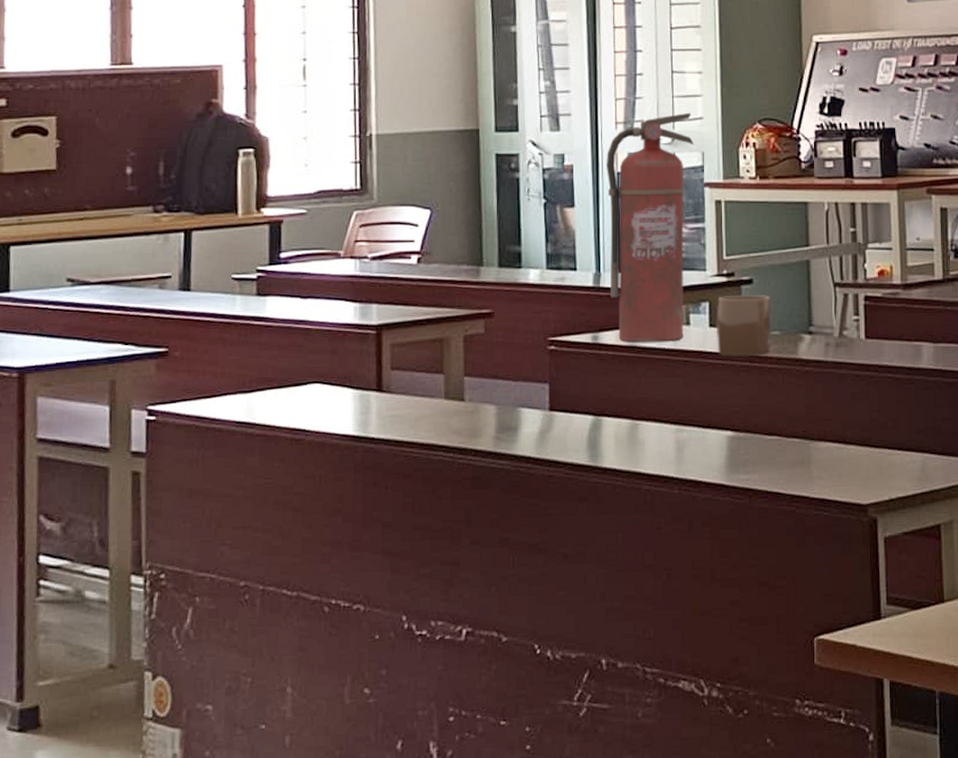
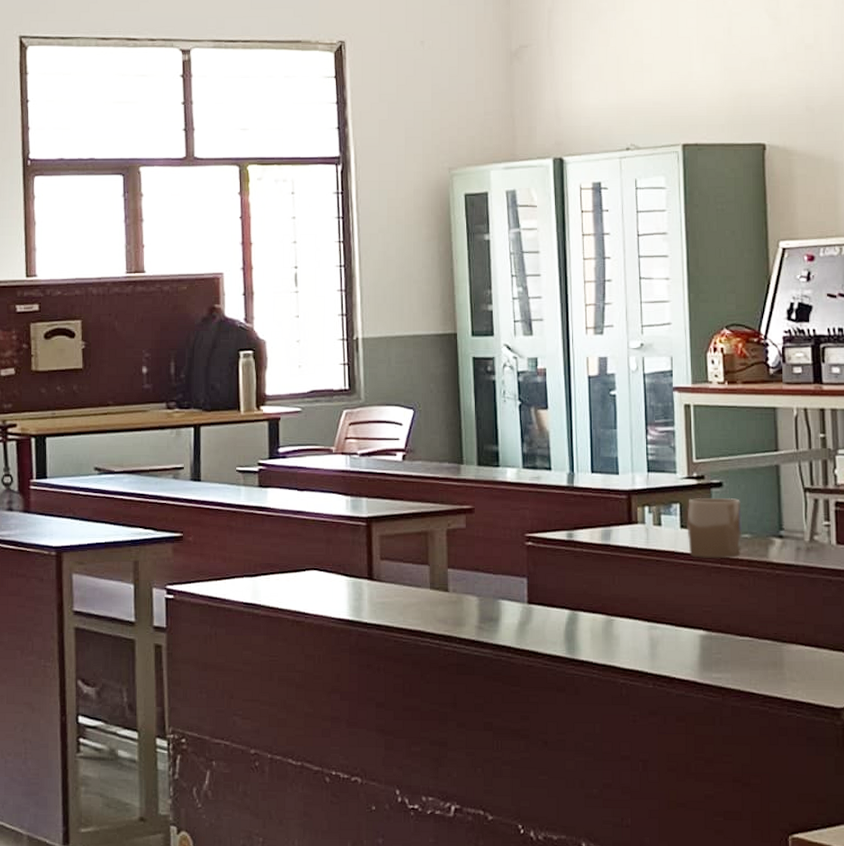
fire extinguisher: present [606,112,694,344] -> none [578,318,662,543]

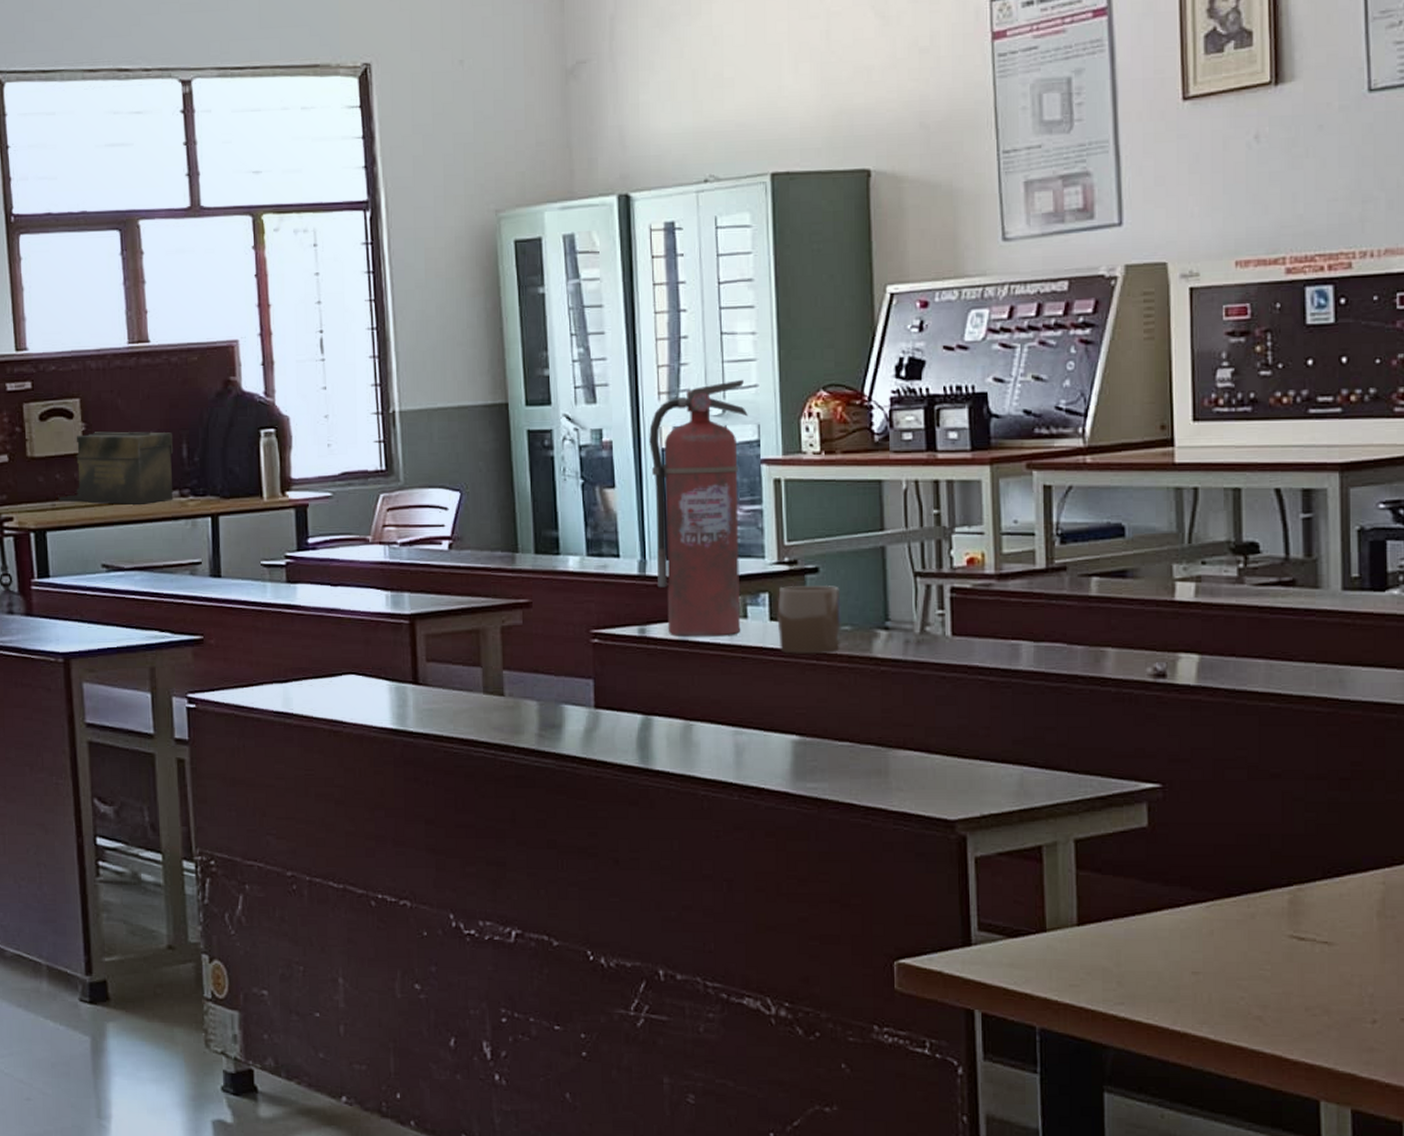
ammunition box: none [58,350,163,415] -> present [58,431,174,505]
fire extinguisher: none [578,318,662,543] -> present [649,379,748,638]

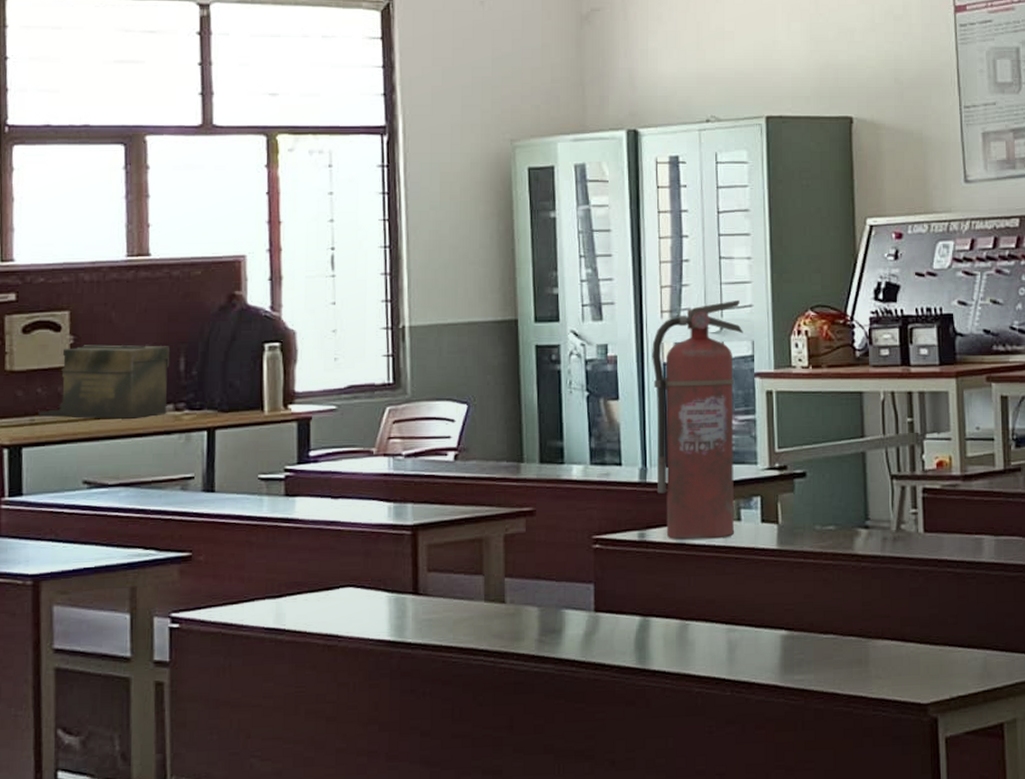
mug: present [777,584,843,655] -> none [768,488,827,554]

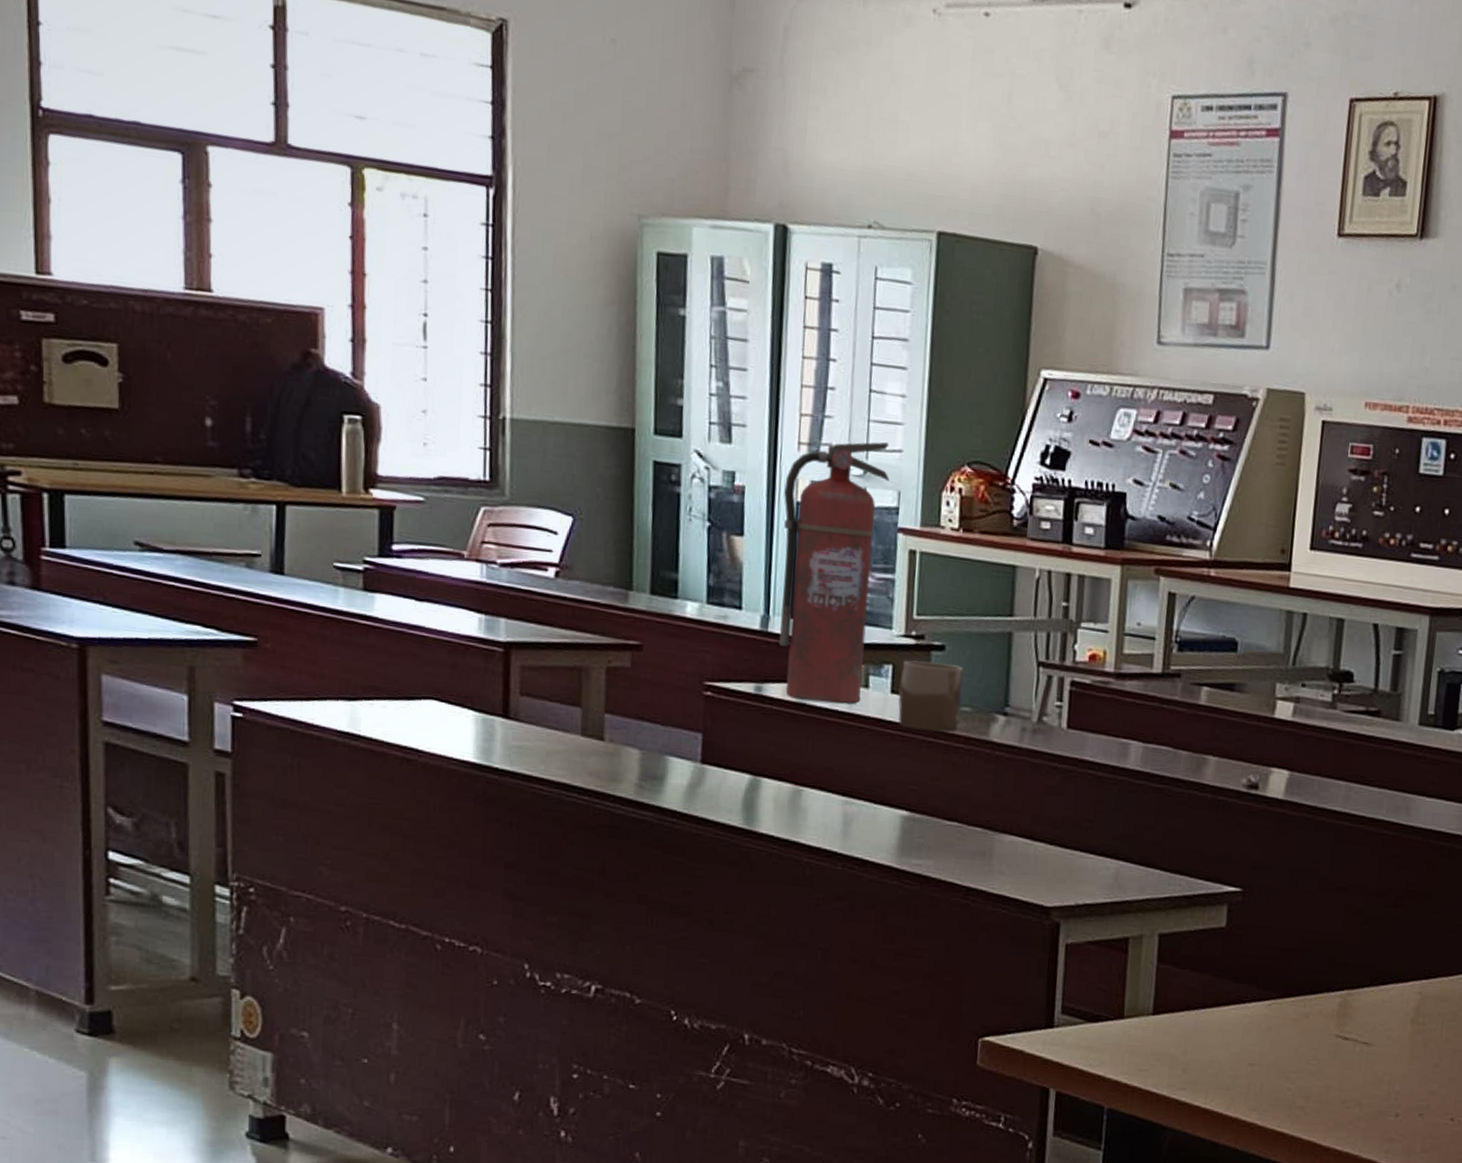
ammunition box: present [38,344,170,419] -> none [82,386,235,480]
mug: none [768,488,827,554] -> present [898,660,964,733]

